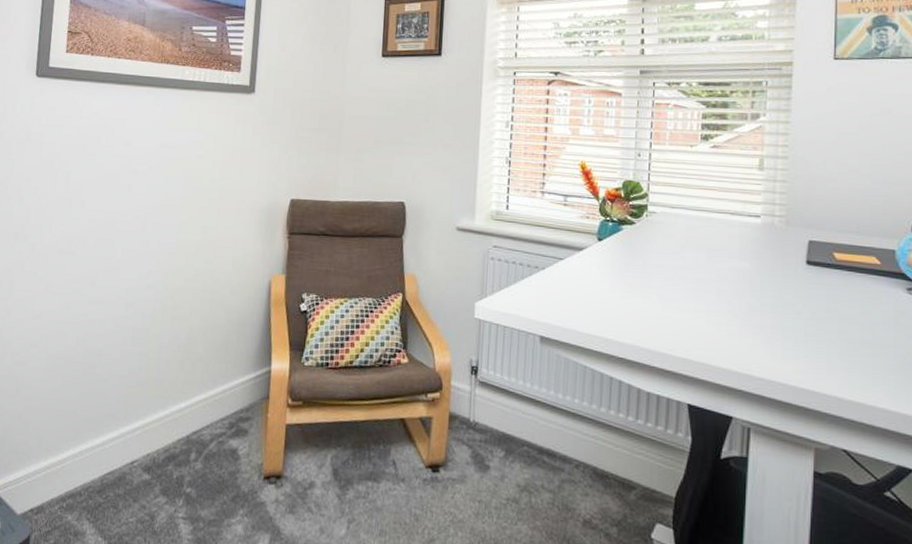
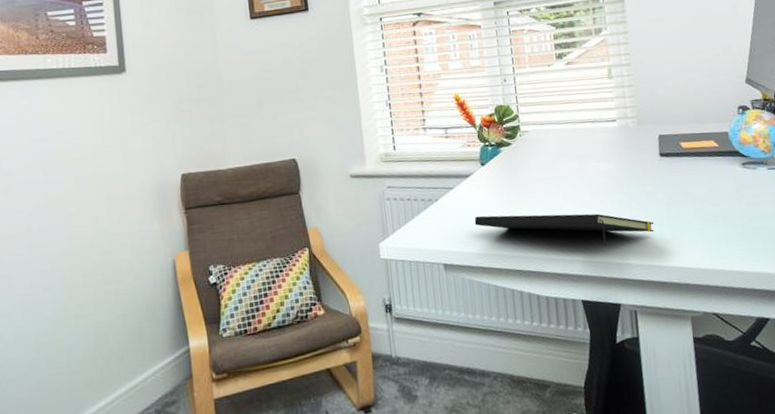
notepad: none [581,293,787,351] -> present [474,213,654,246]

